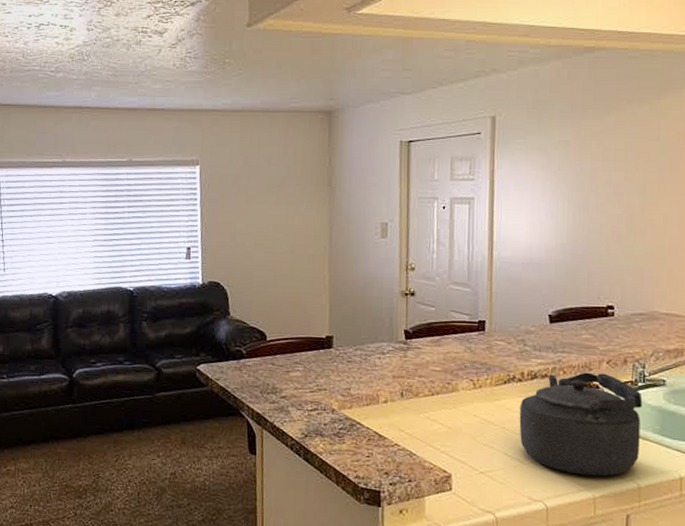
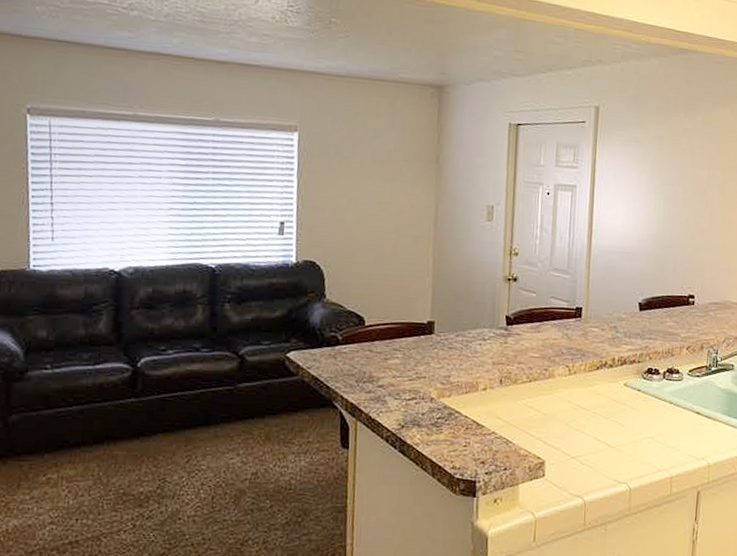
kettle: present [519,372,643,477] -> none [608,358,715,457]

